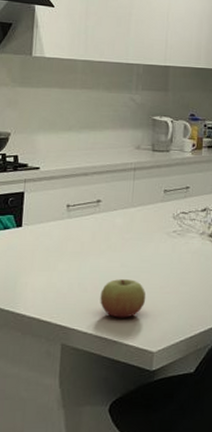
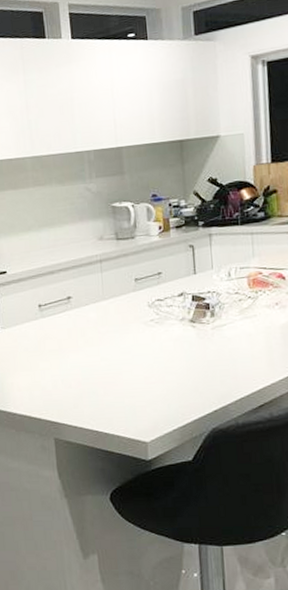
apple: present [100,279,146,318] -> none [85,372,132,411]

